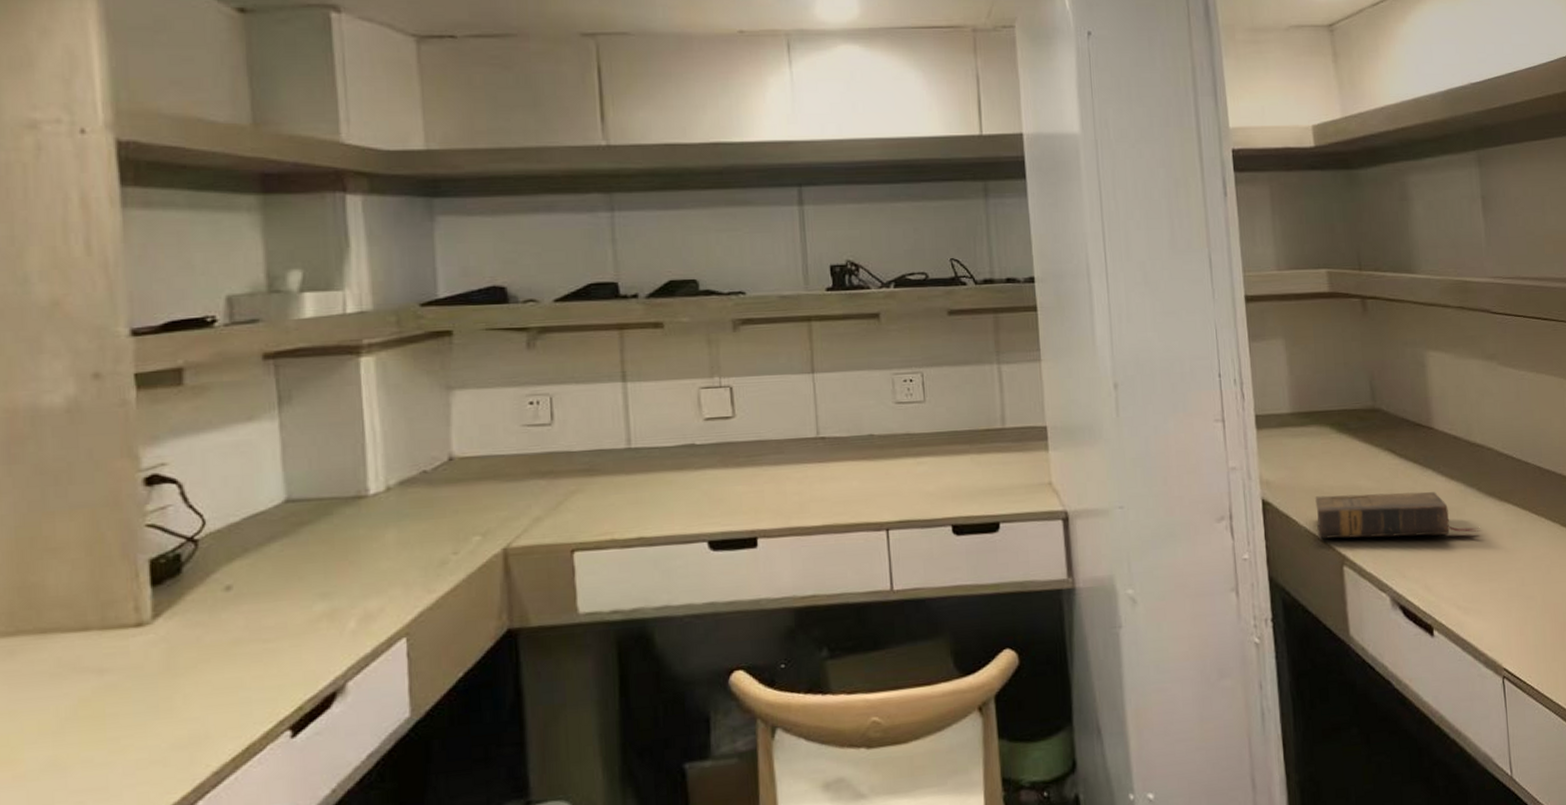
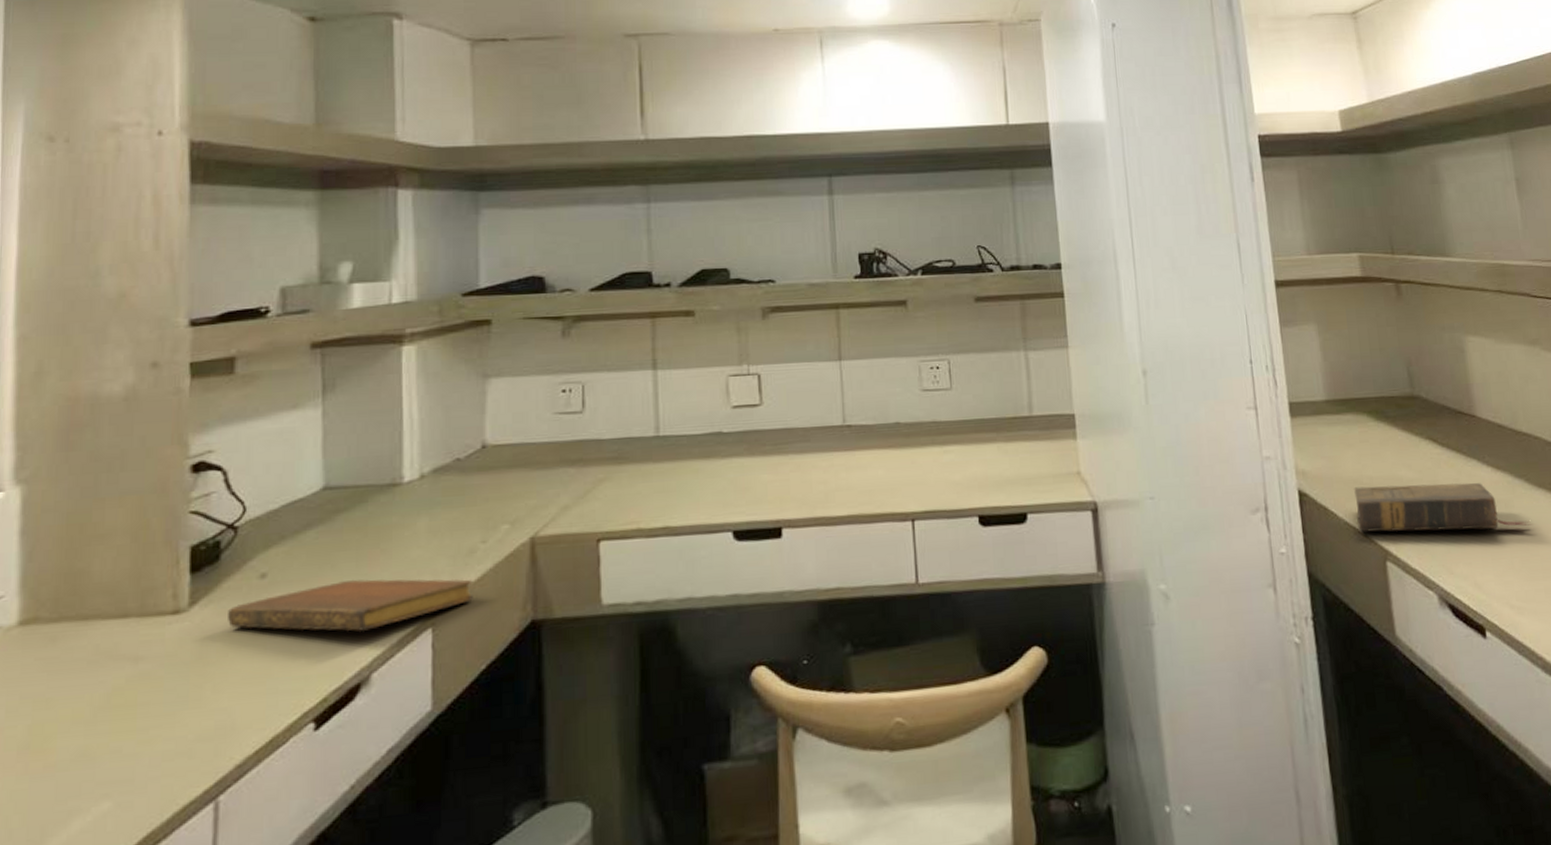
notebook: none [194,589,447,642] -> present [228,578,473,631]

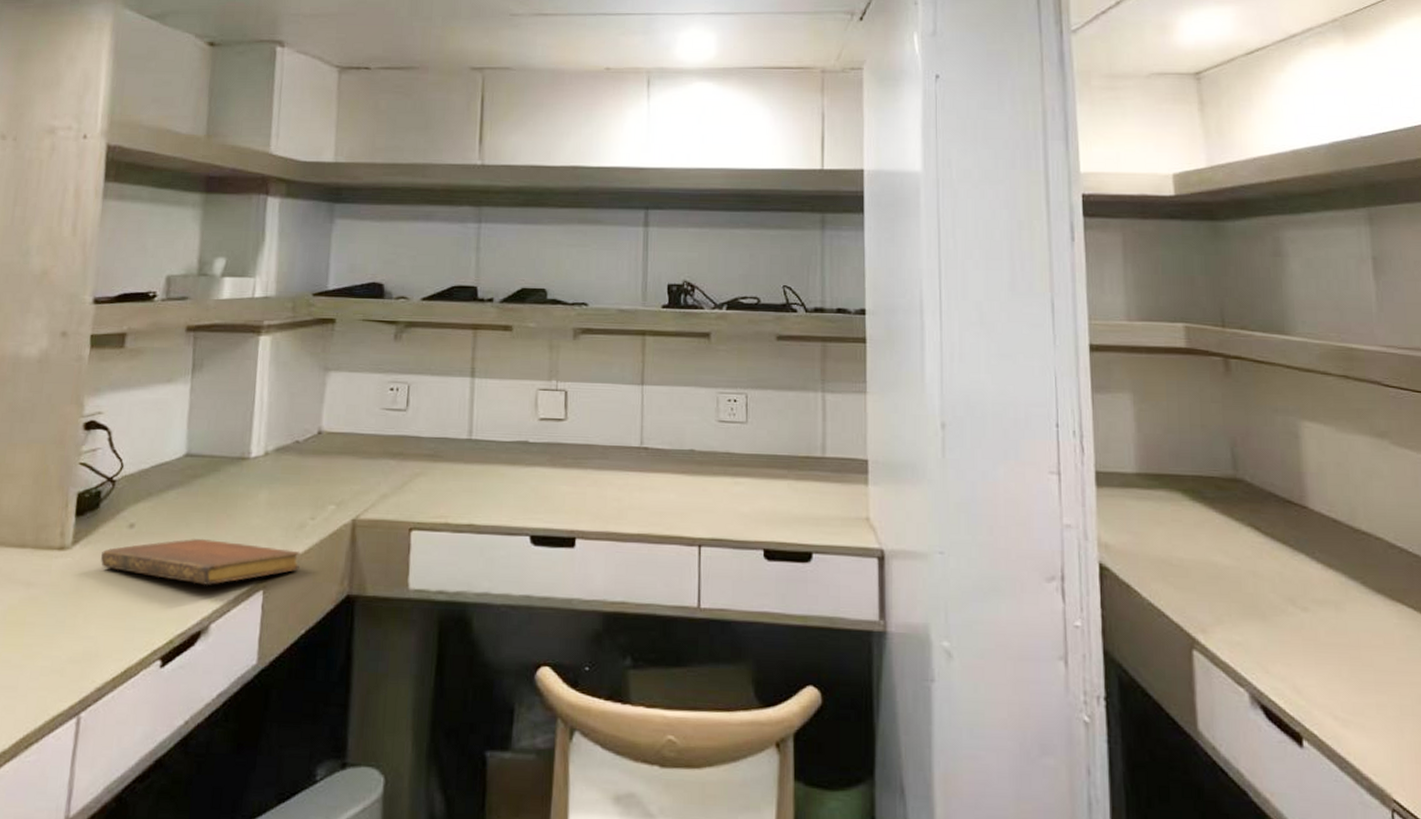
book: present [1354,482,1533,533] -> none [1162,567,1367,632]

